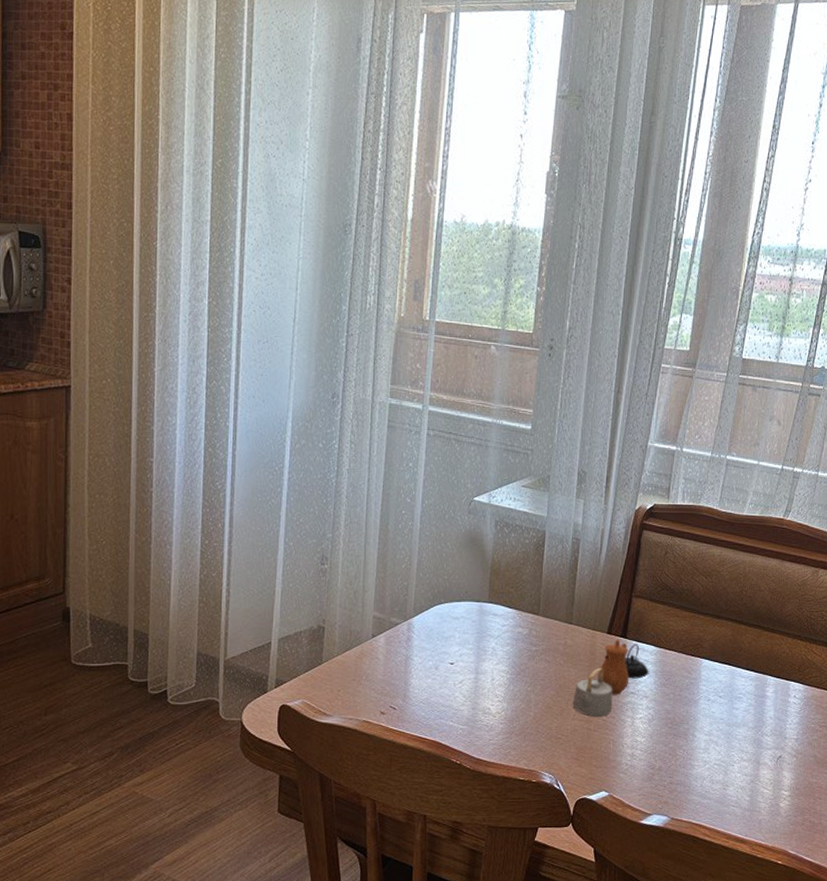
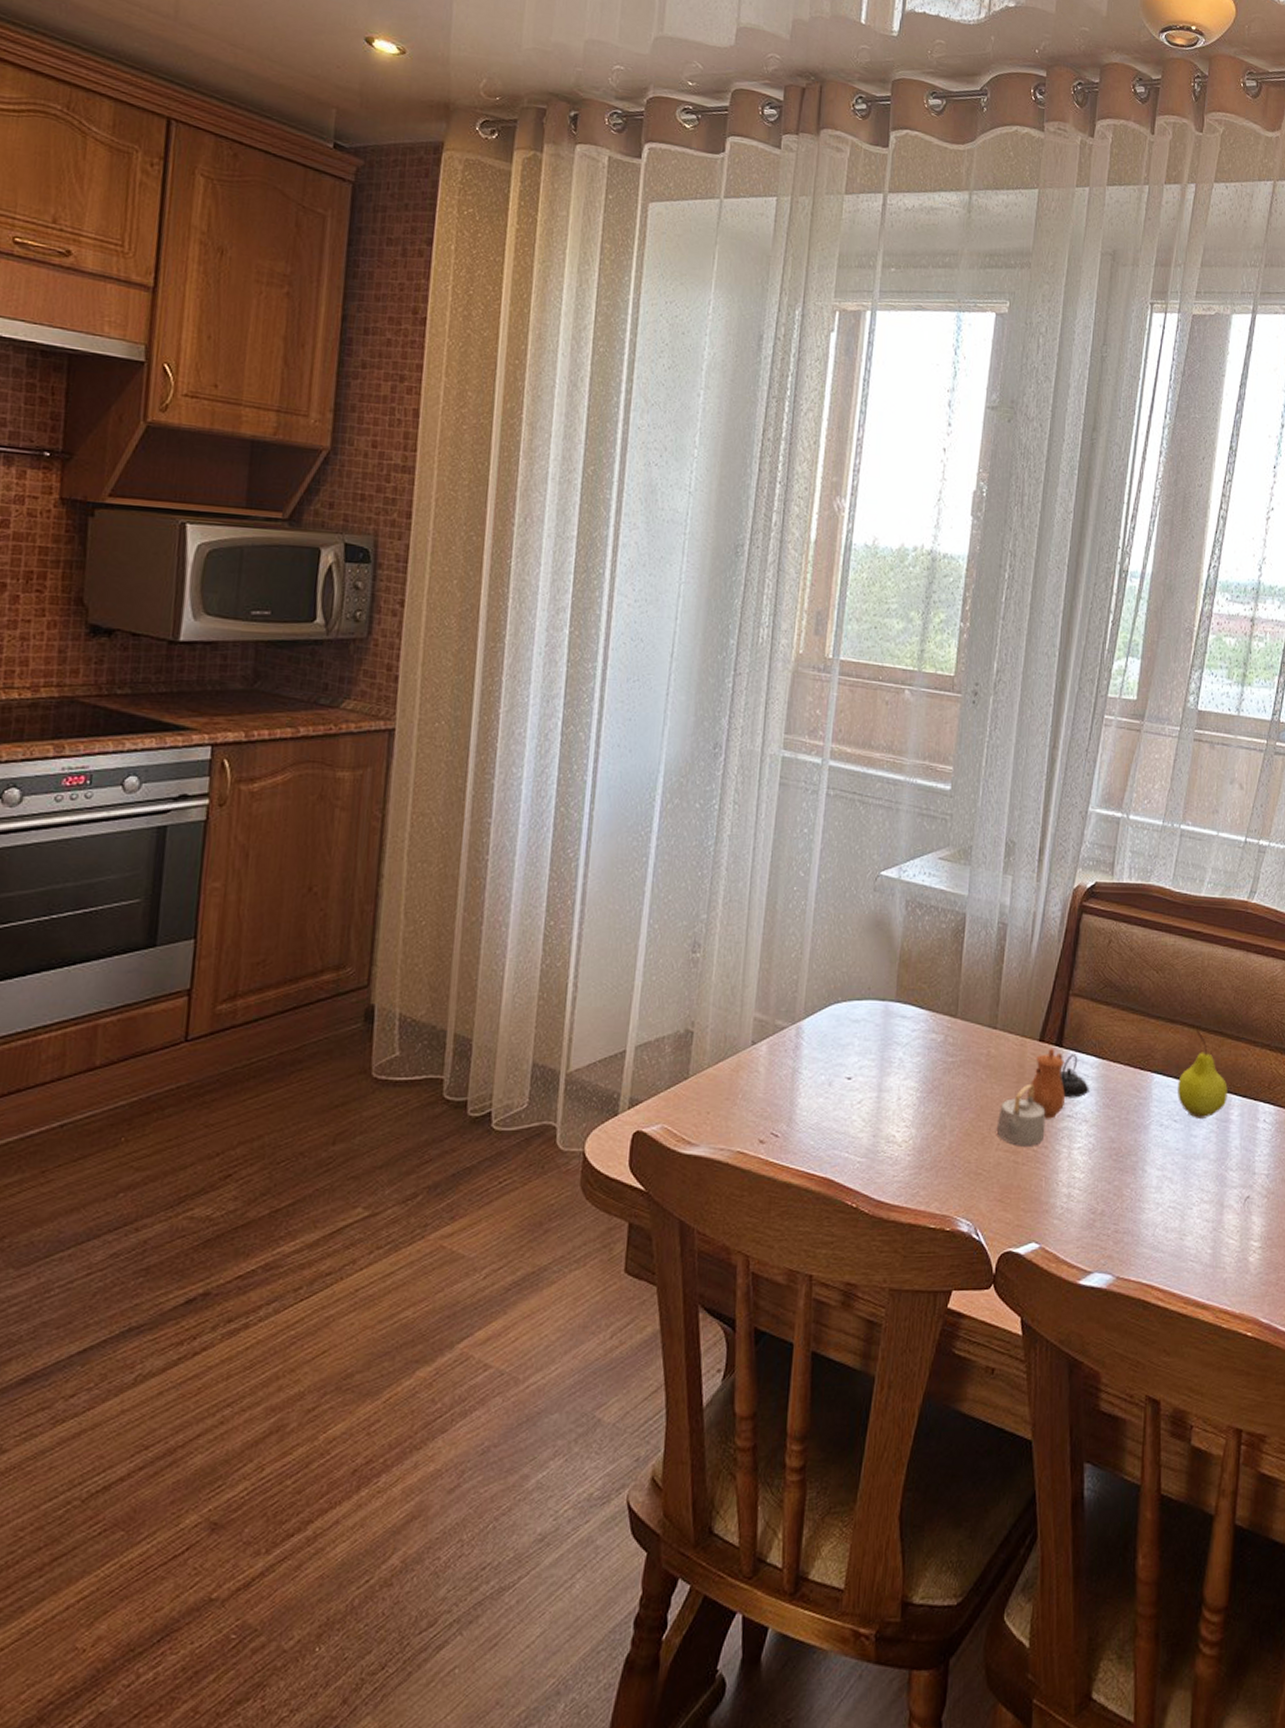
fruit: none [722,624,764,695] -> present [1178,1030,1228,1118]

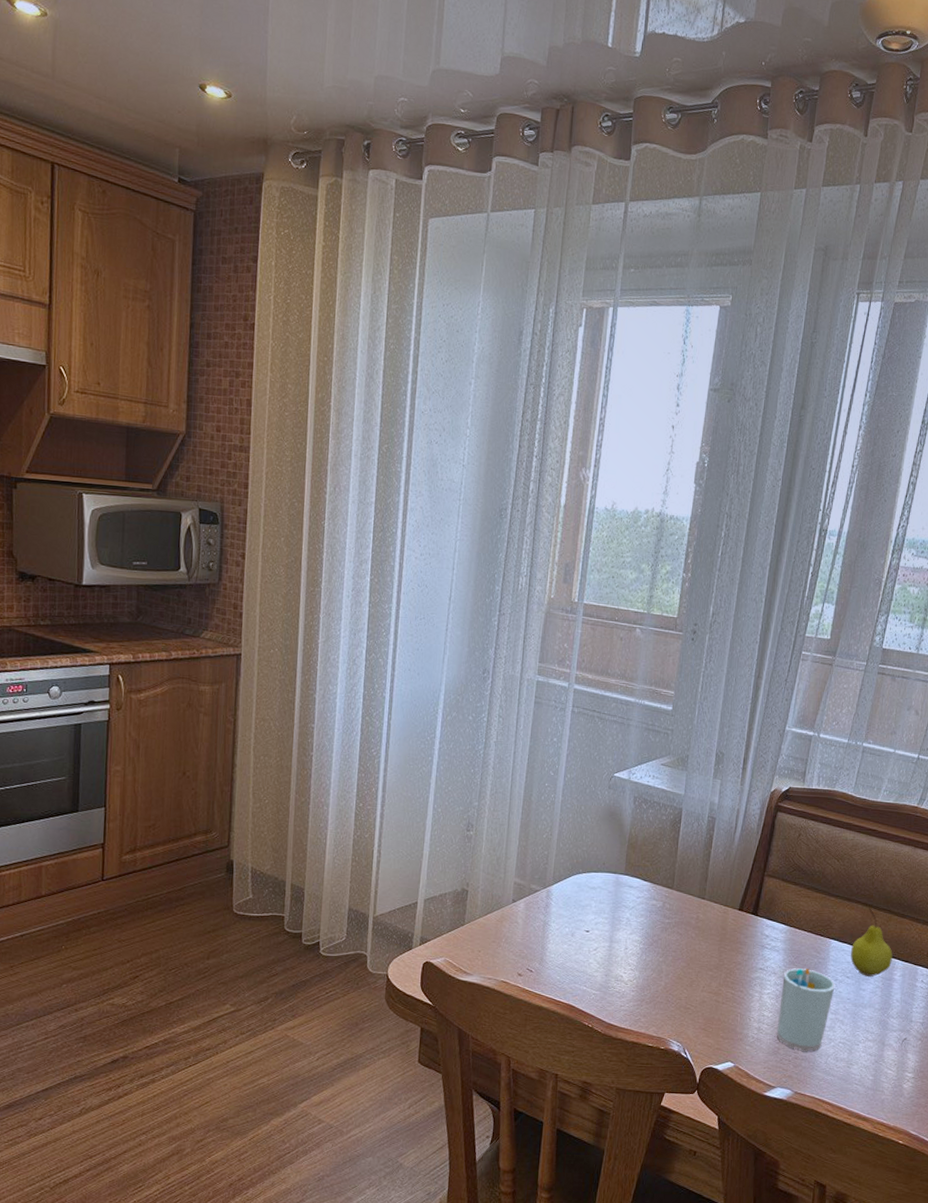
teapot: present [996,1048,1089,1146] -> none [702,916,778,990]
cup: none [1092,1113,1161,1223] -> present [777,968,835,1052]

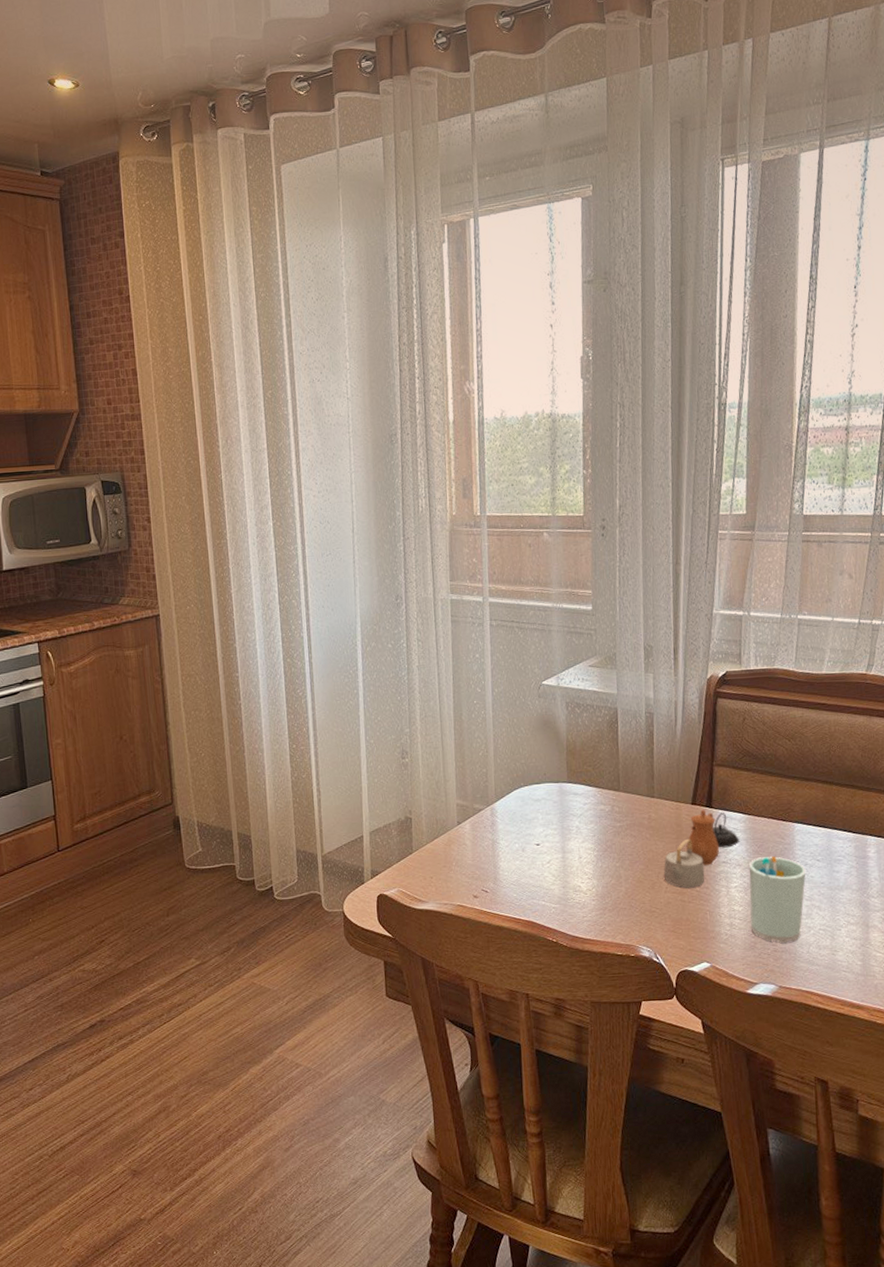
teapot: none [702,916,778,990] -> present [663,809,740,888]
fruit: present [851,908,893,977] -> none [817,785,864,857]

